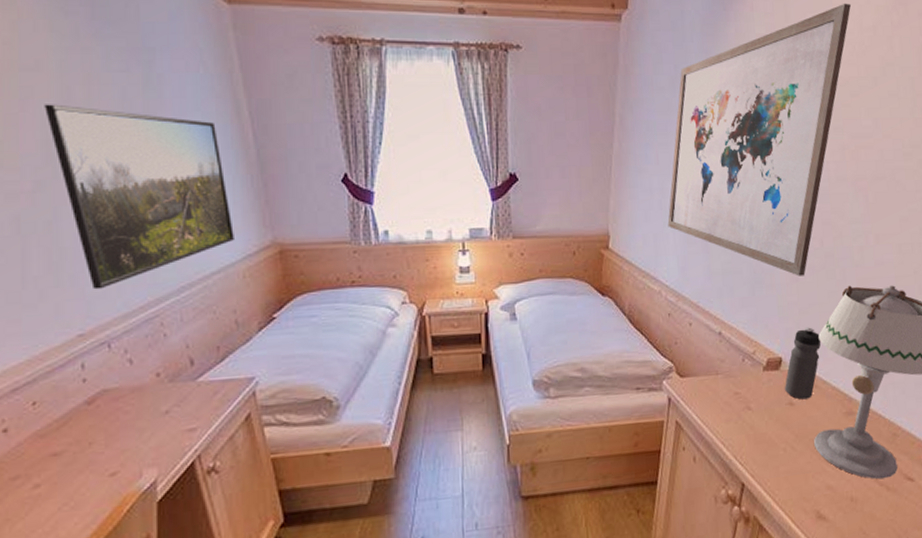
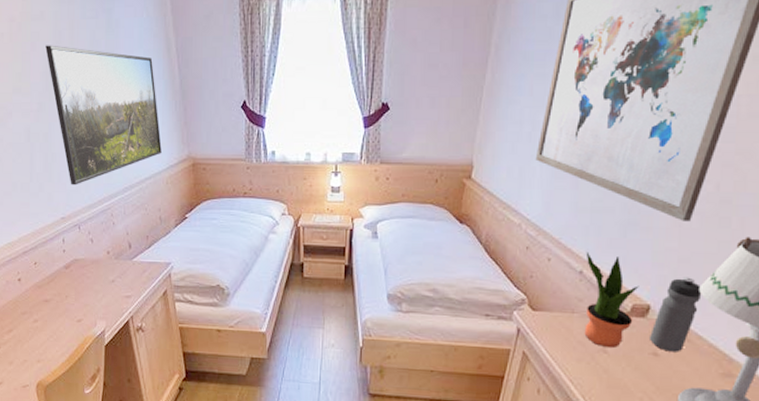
potted plant: none [722,312,771,405] -> present [584,251,639,349]

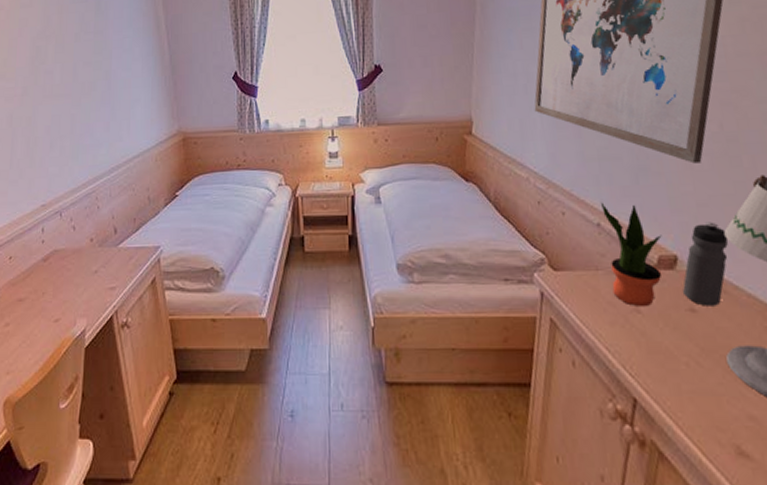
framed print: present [45,45,162,185] -> none [33,30,151,170]

